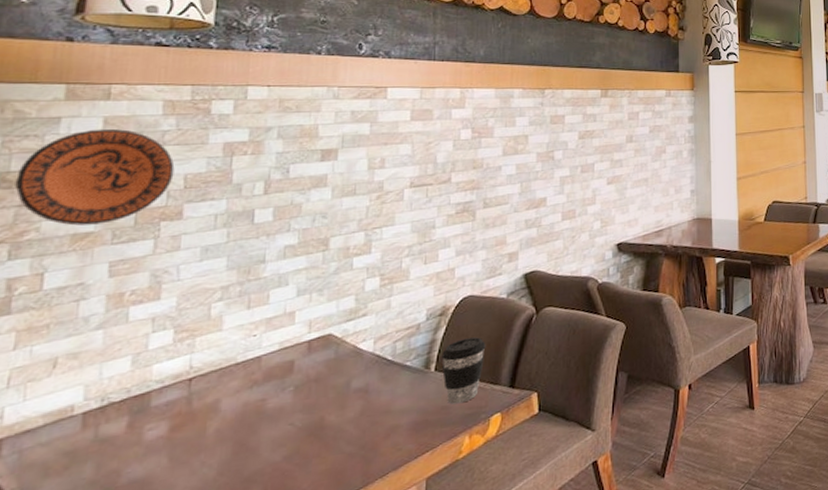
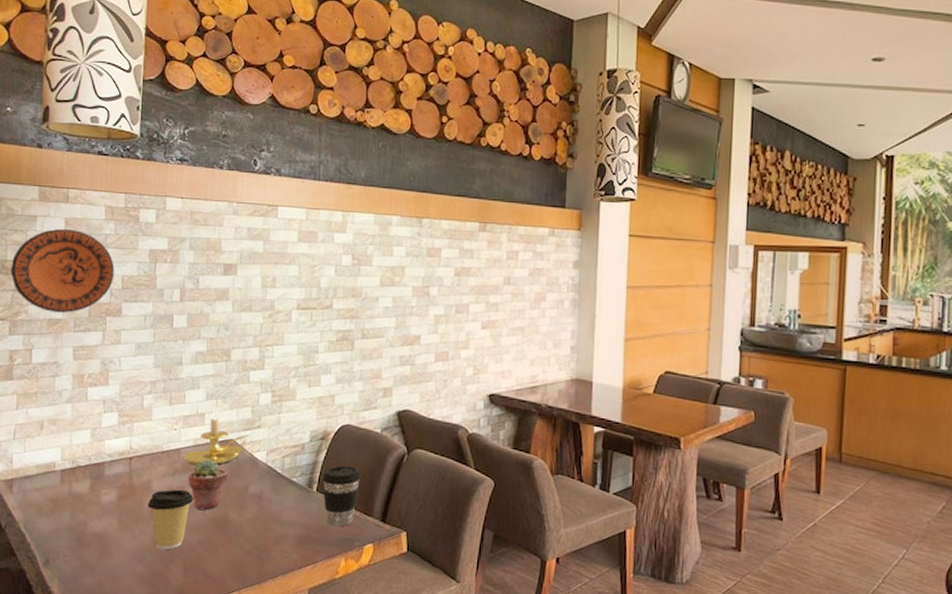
coffee cup: none [213,401,278,480] -> present [147,489,193,550]
candle holder: none [266,299,353,372] -> present [184,404,250,466]
potted succulent: none [271,362,324,422] -> present [188,460,228,511]

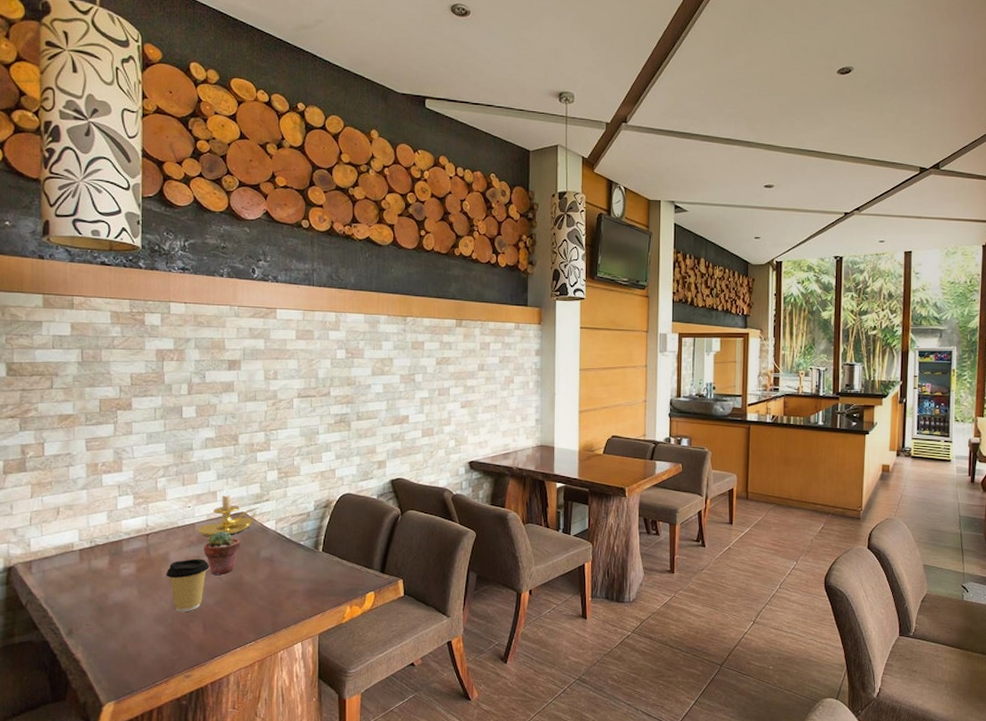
decorative plate: present [10,228,115,313] -> none [18,332,123,409]
coffee cup: present [322,465,361,527] -> none [327,528,361,580]

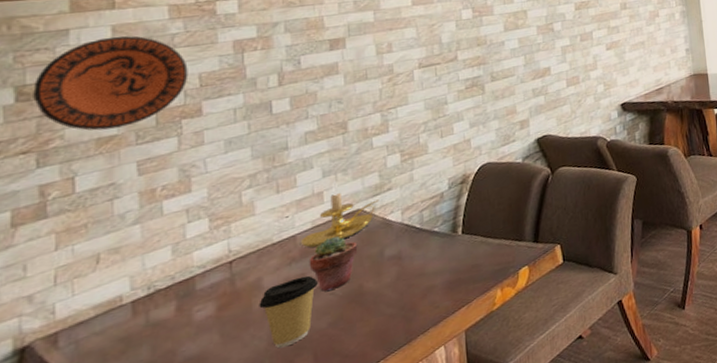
decorative plate: none [18,332,123,409] -> present [33,36,188,131]

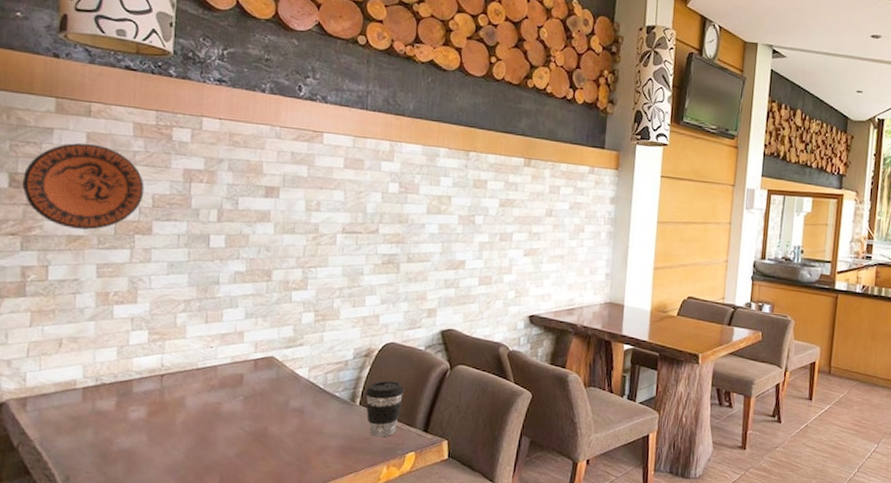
coffee cup: present [259,275,318,349] -> none [180,405,231,464]
candle holder: present [301,179,379,249] -> none [221,323,291,382]
potted succulent: present [308,236,358,292] -> none [225,376,268,425]
coffee cup: none [467,199,508,263] -> present [365,381,405,437]

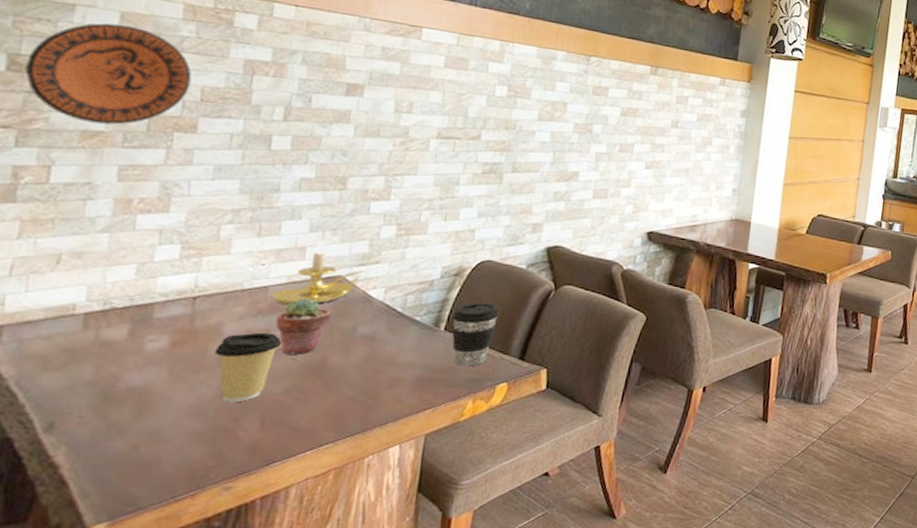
coffee cup: none [180,405,231,464] -> present [214,332,281,403]
candle holder: none [221,323,291,382] -> present [272,237,364,305]
potted succulent: none [225,376,268,425] -> present [275,299,332,356]

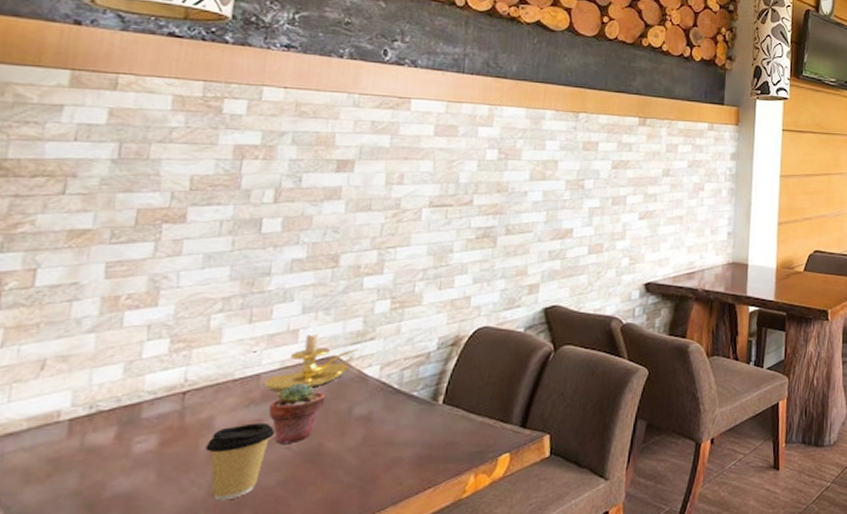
decorative plate: present [25,23,192,125] -> none [11,120,181,222]
coffee cup: present [452,303,500,367] -> none [451,371,499,440]

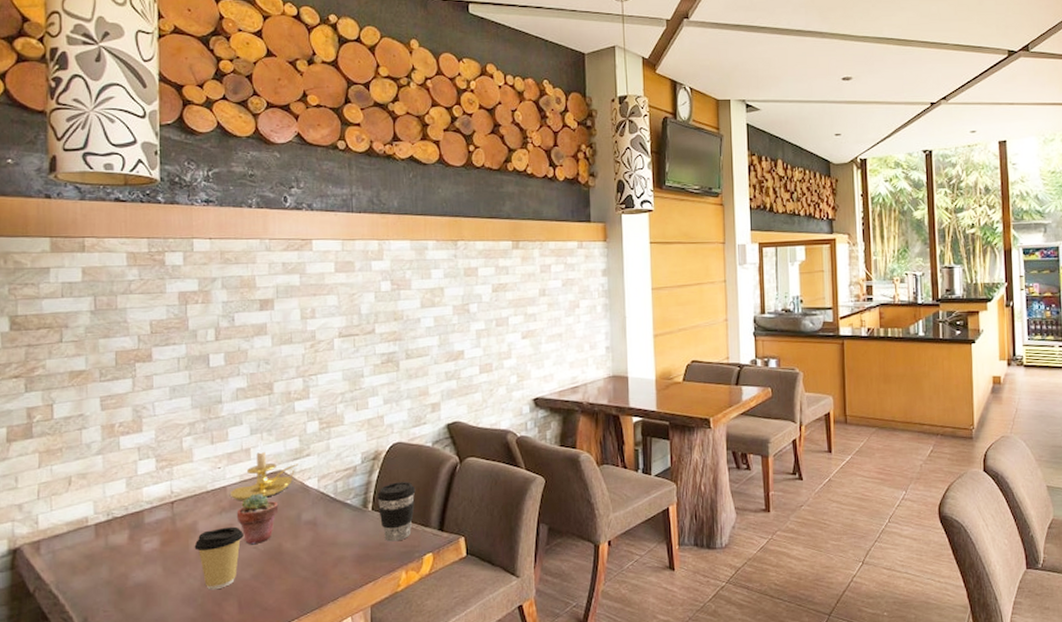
coffee cup: none [451,371,499,440] -> present [377,482,416,542]

